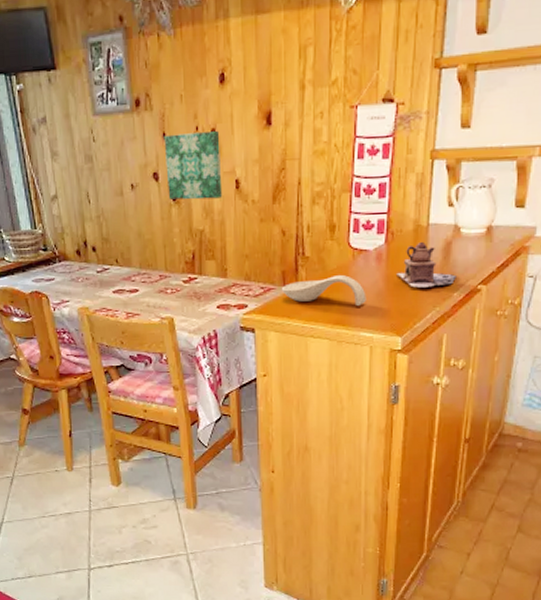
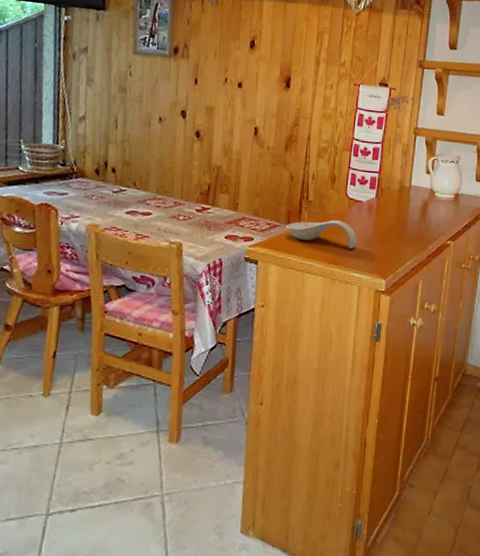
wall art: present [163,130,223,200] -> none [192,81,245,141]
teapot: present [397,241,456,288] -> none [384,199,431,239]

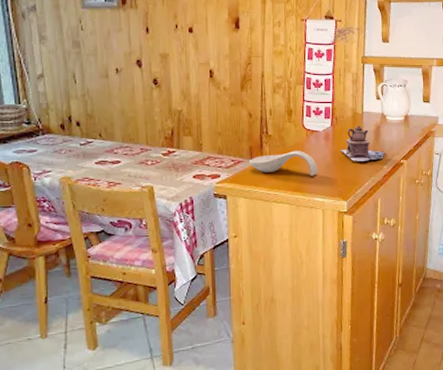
teapot: none [384,199,431,239] -> present [341,125,385,161]

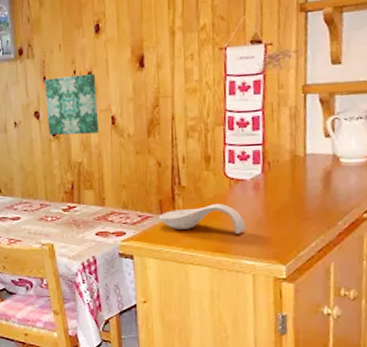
wall art: none [147,29,199,85] -> present [44,73,99,135]
teapot: present [341,125,385,161] -> none [276,171,340,216]

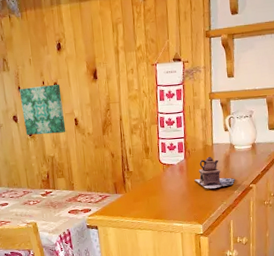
spoon rest: present [160,204,246,234] -> none [115,183,176,204]
teapot: none [276,171,340,216] -> present [194,156,235,189]

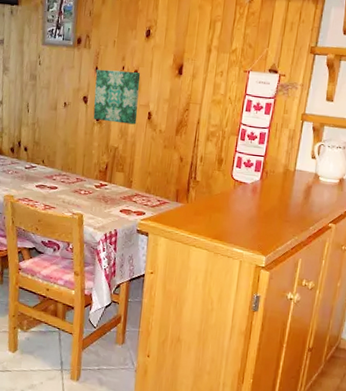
teapot: present [194,156,235,189] -> none [267,182,313,220]

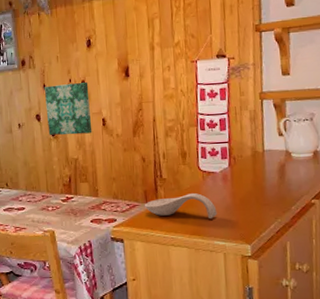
spoon rest: none [175,199,241,226] -> present [145,193,217,218]

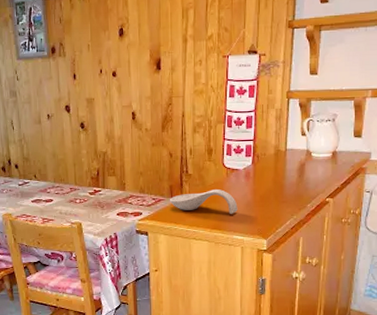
wall art: present [44,82,92,135] -> none [74,73,122,128]

